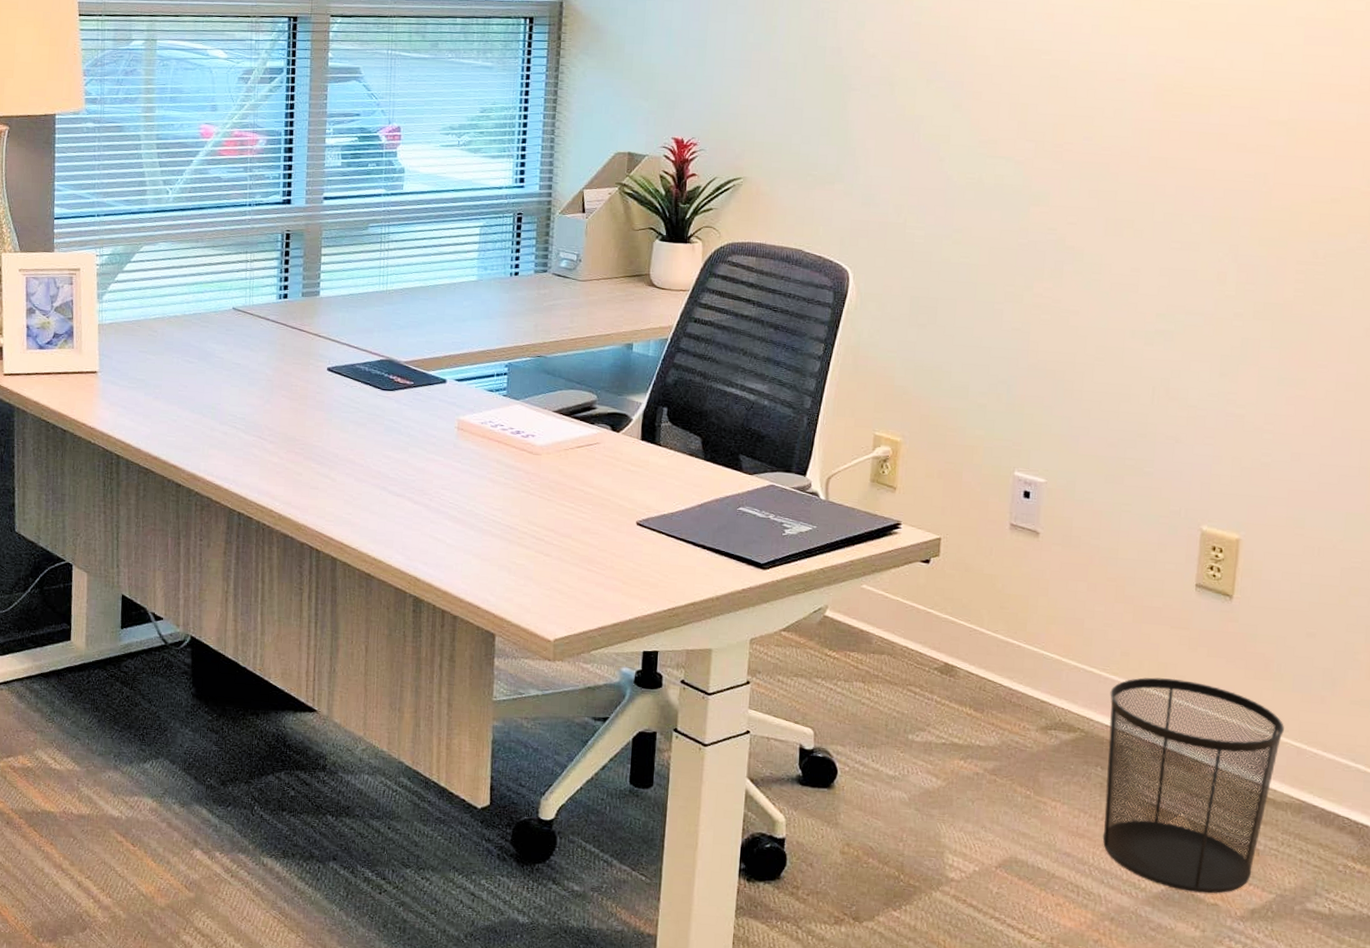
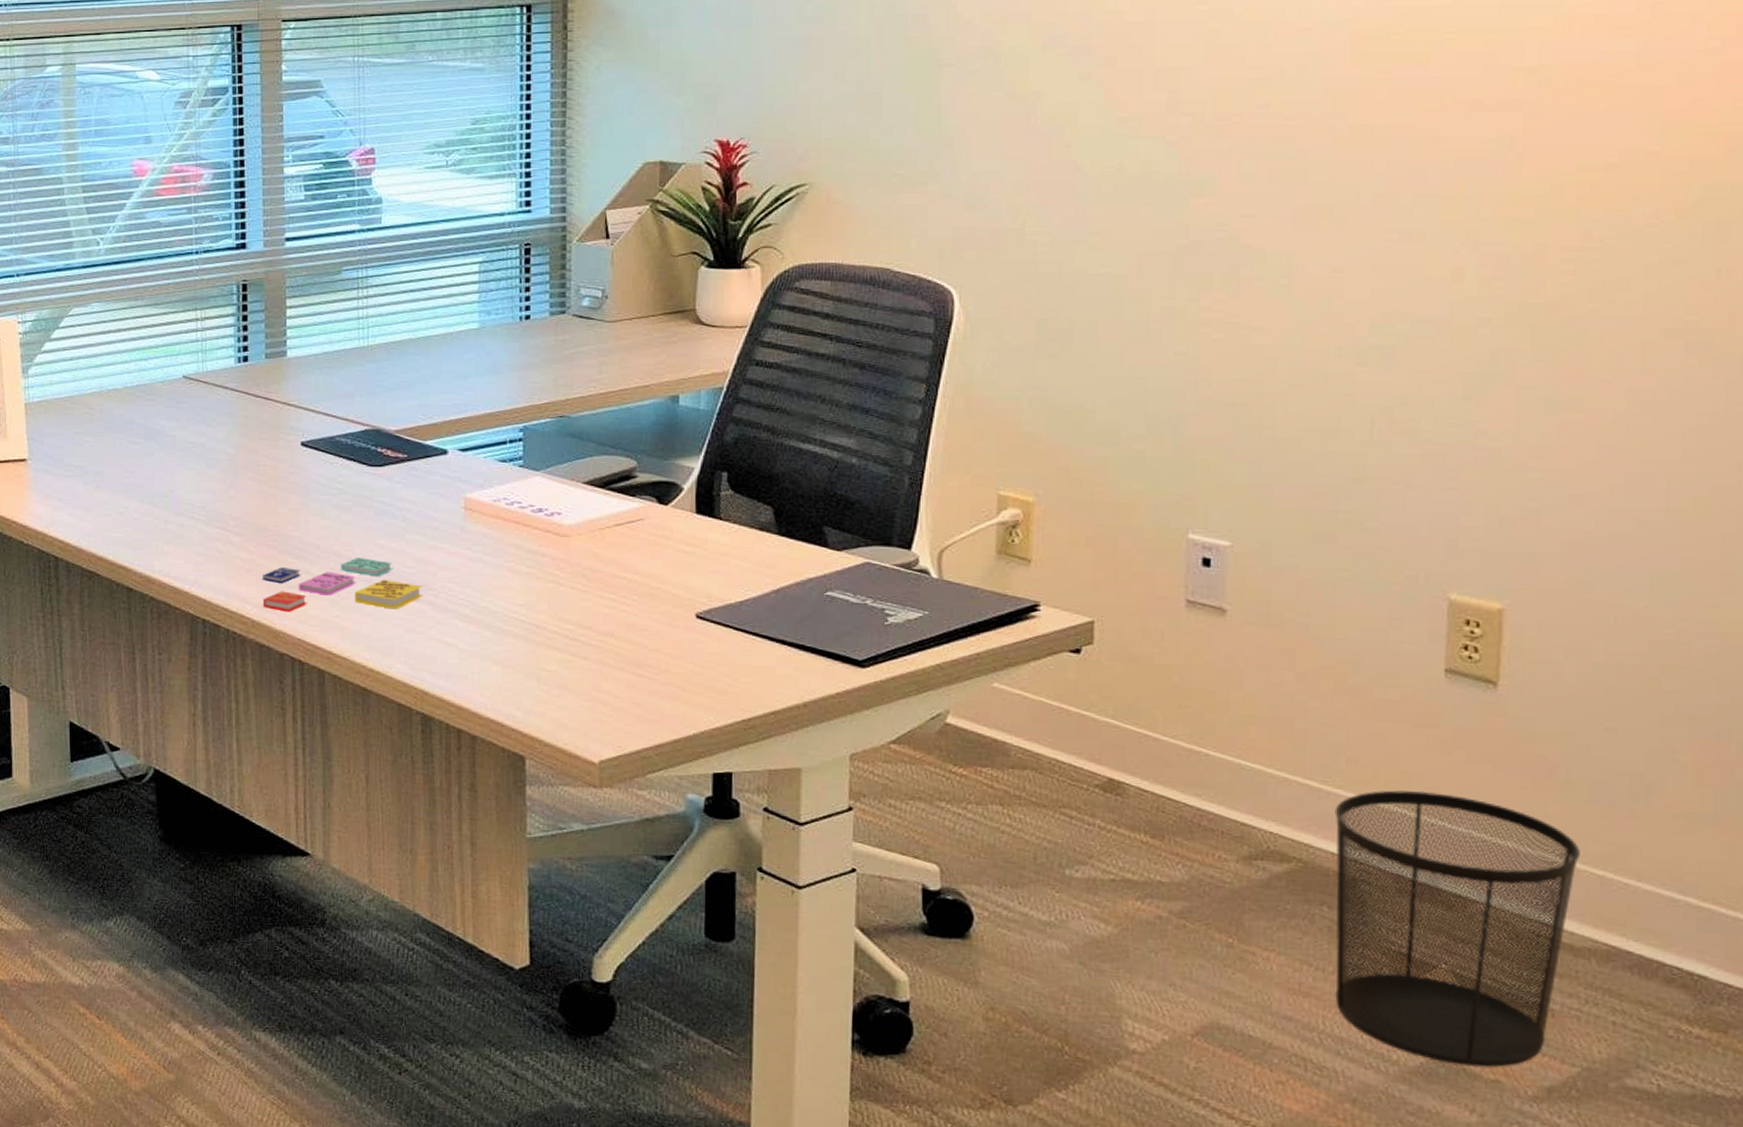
books: none [288,465,421,510] -> present [262,558,424,612]

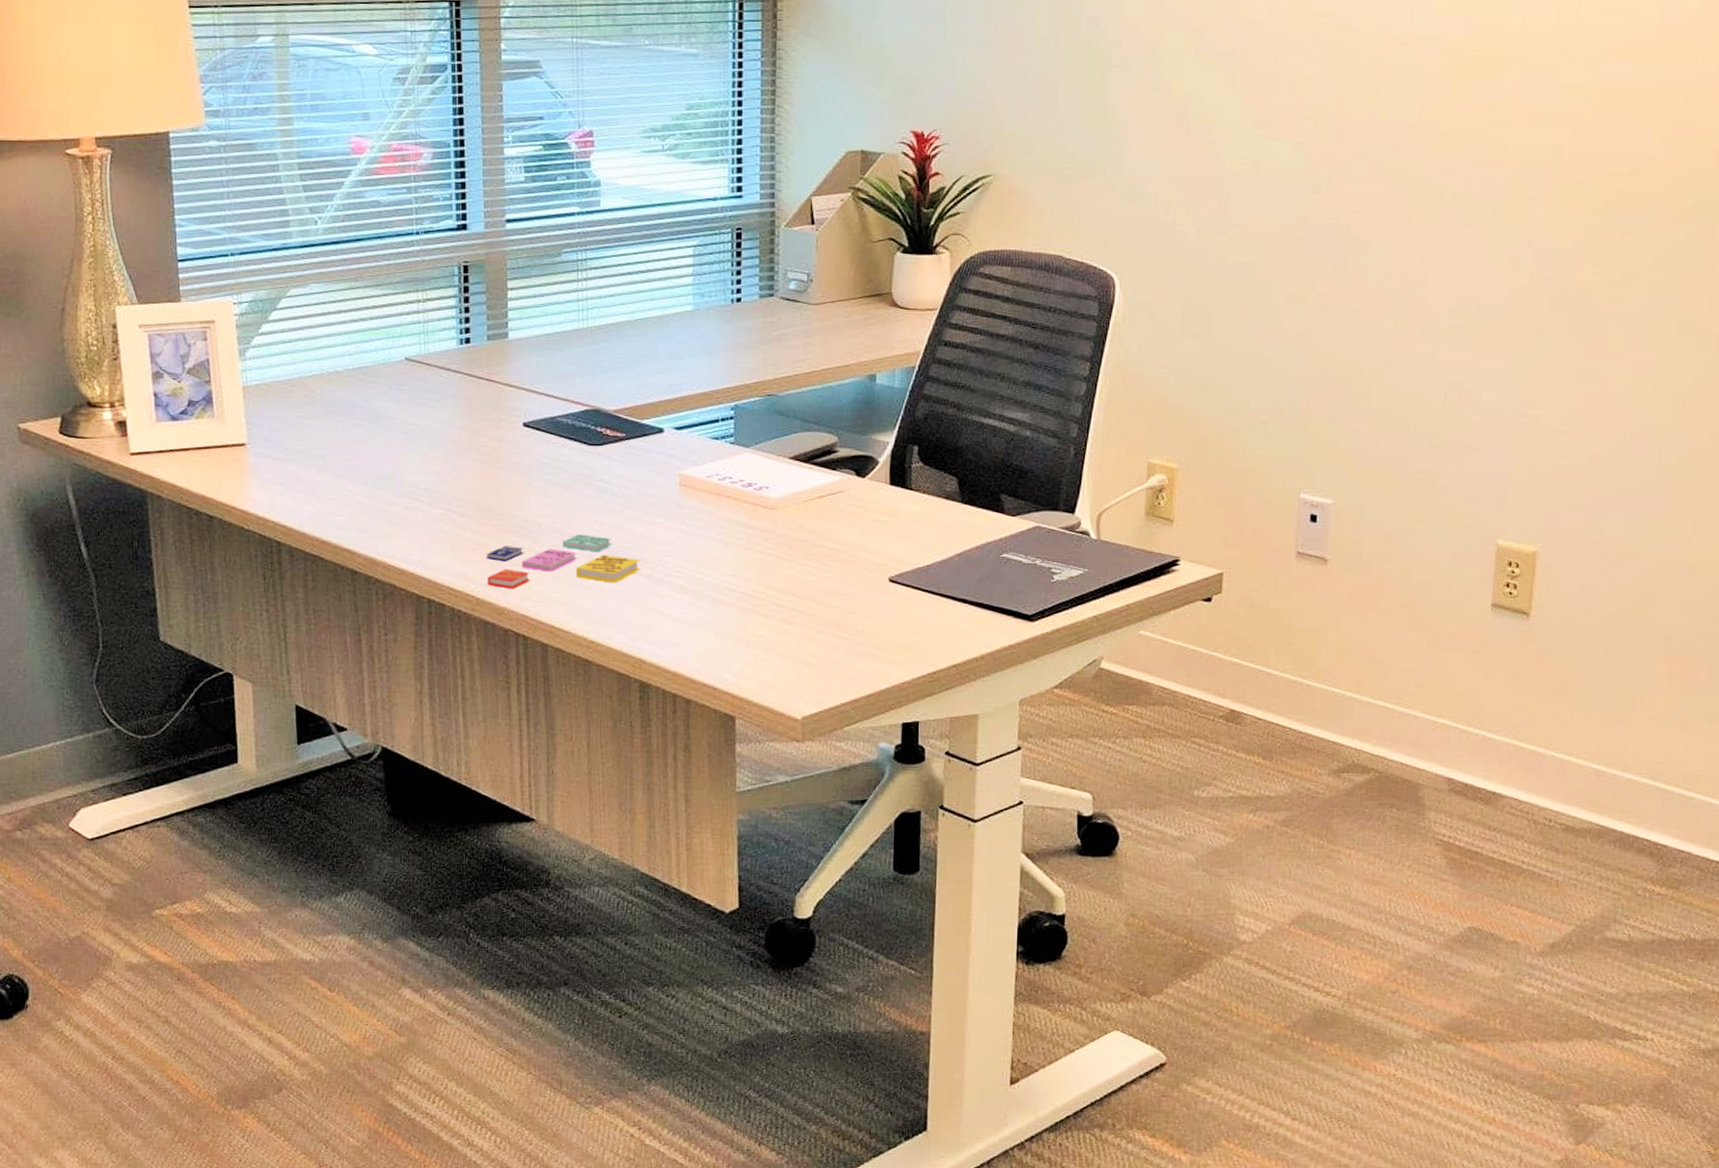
waste bin: present [1334,790,1580,1067] -> none [1399,707,1583,931]

